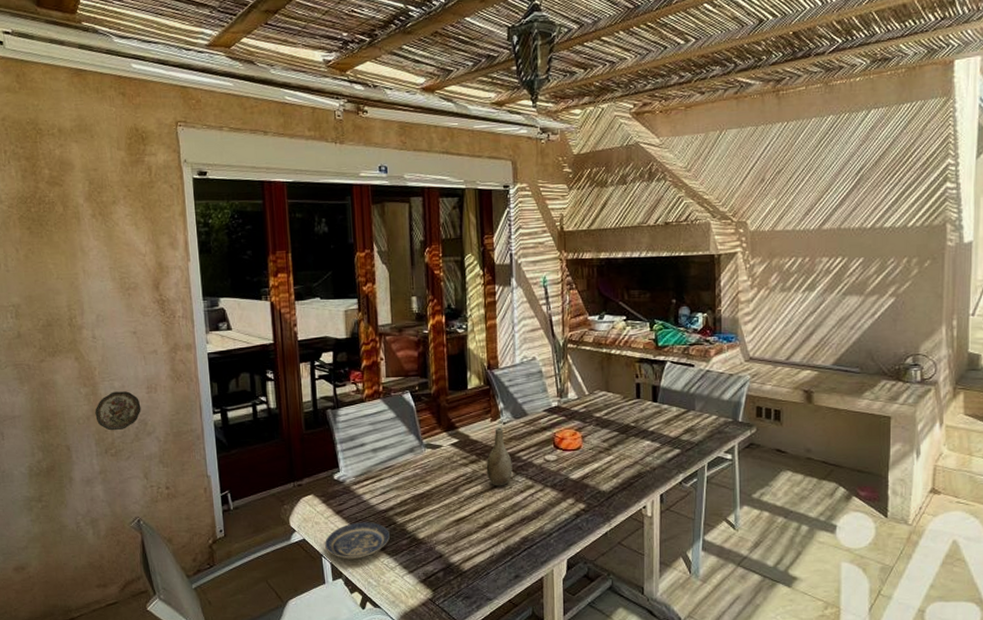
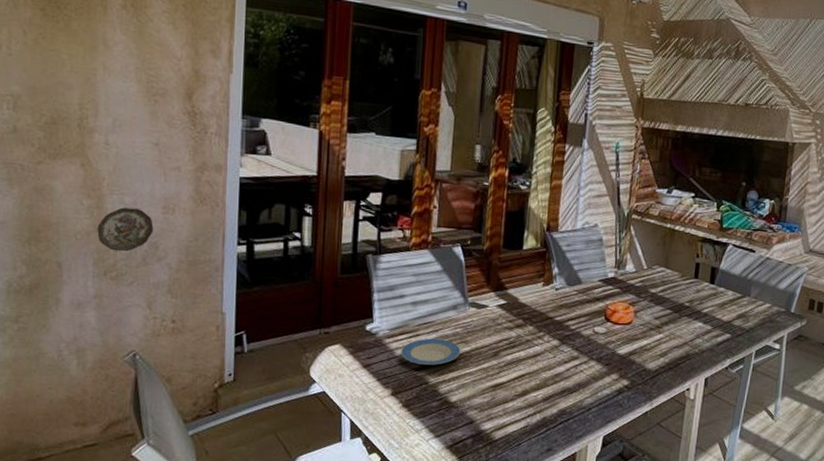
plate: present [325,522,390,560] -> none [347,378,420,418]
plate: none [368,481,423,506] -> present [401,338,461,365]
vase: present [486,427,513,486] -> none [531,293,560,355]

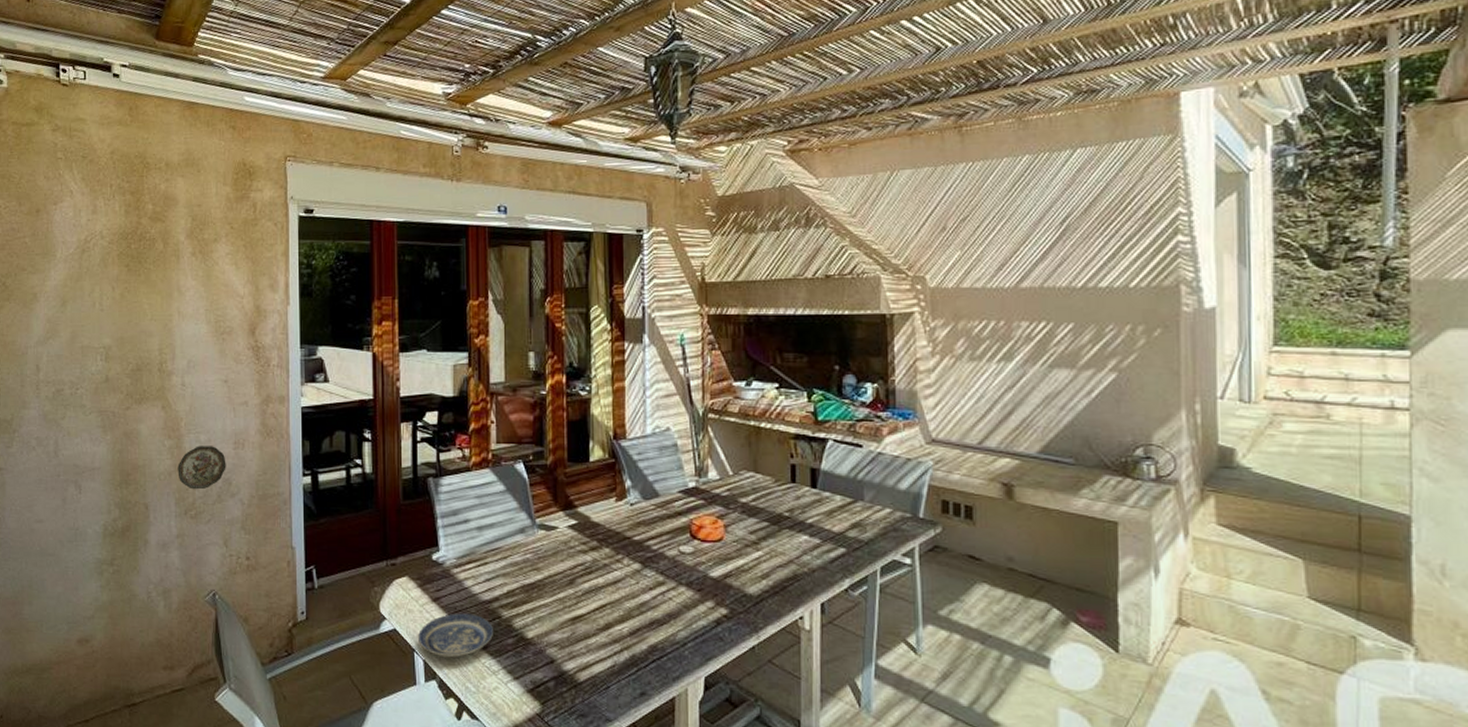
plate: none [347,378,420,418] -> present [418,613,493,658]
plate: present [401,338,461,365] -> none [470,566,533,597]

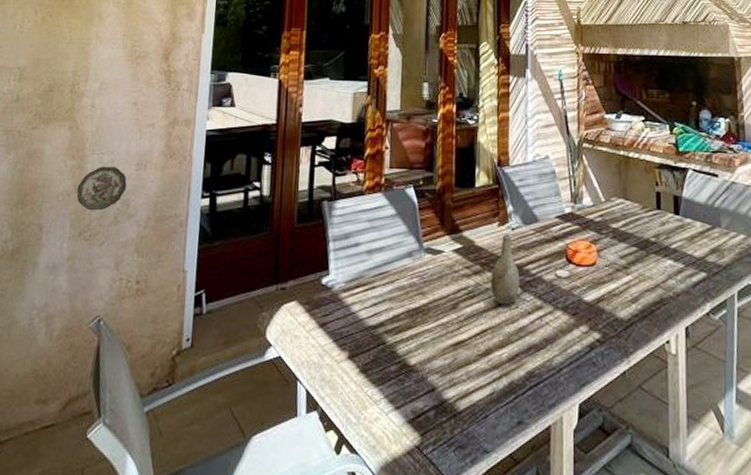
plate: present [418,613,493,658] -> none [302,339,377,387]
vase: none [609,509,640,581] -> present [490,234,520,305]

